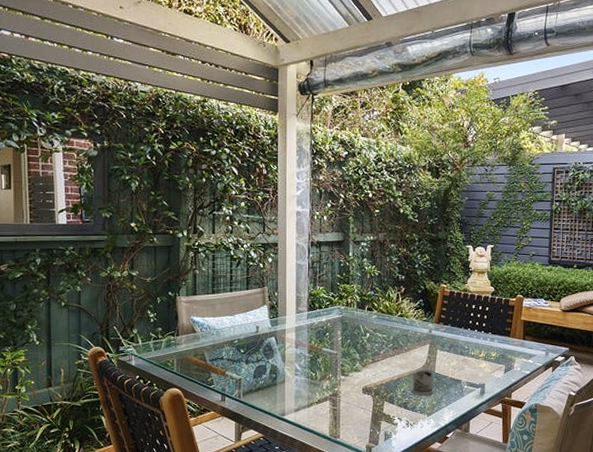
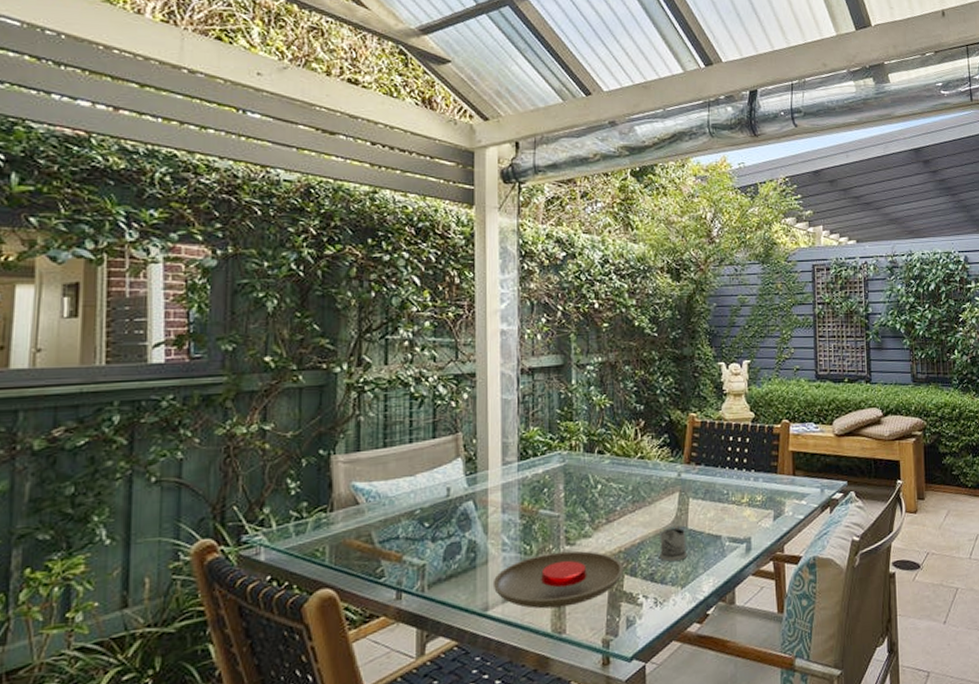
plate: none [288,380,384,419] -> present [492,550,623,609]

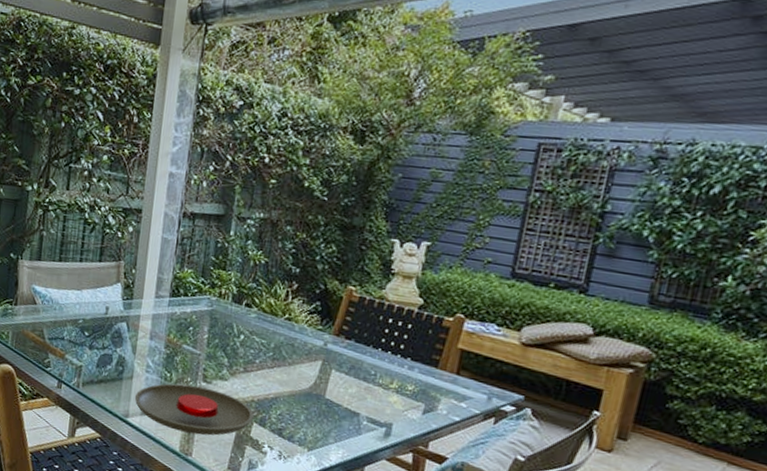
tea glass holder: present [659,524,688,561] -> none [290,390,322,425]

